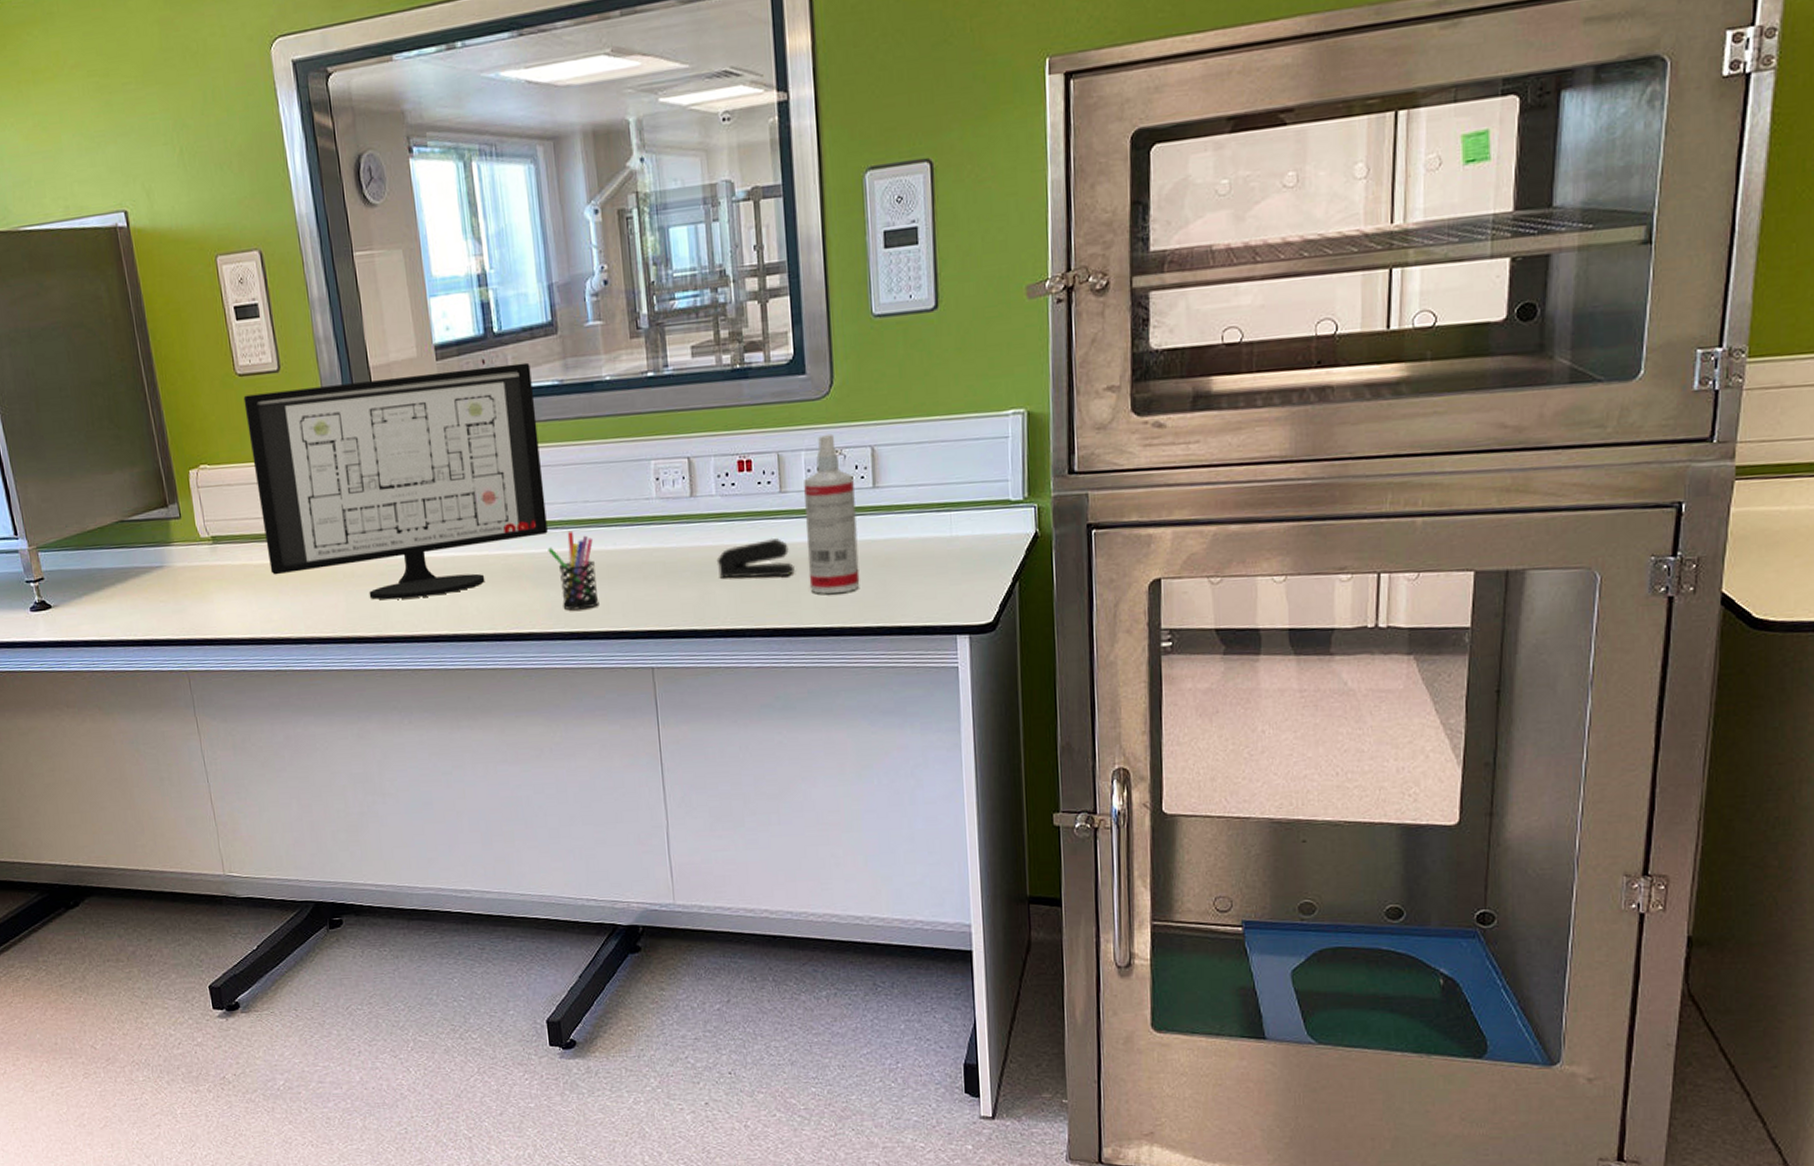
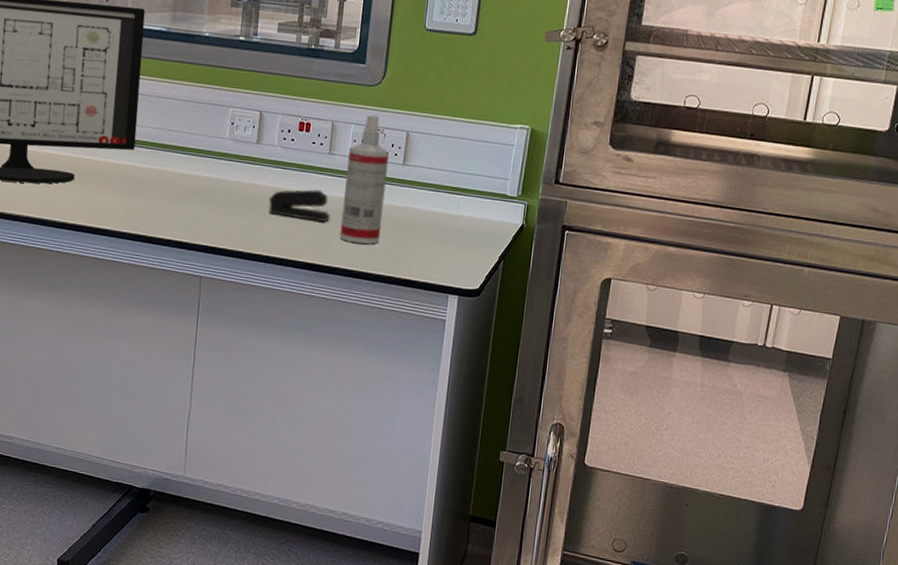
pen holder: present [548,530,599,610] -> none [132,151,171,218]

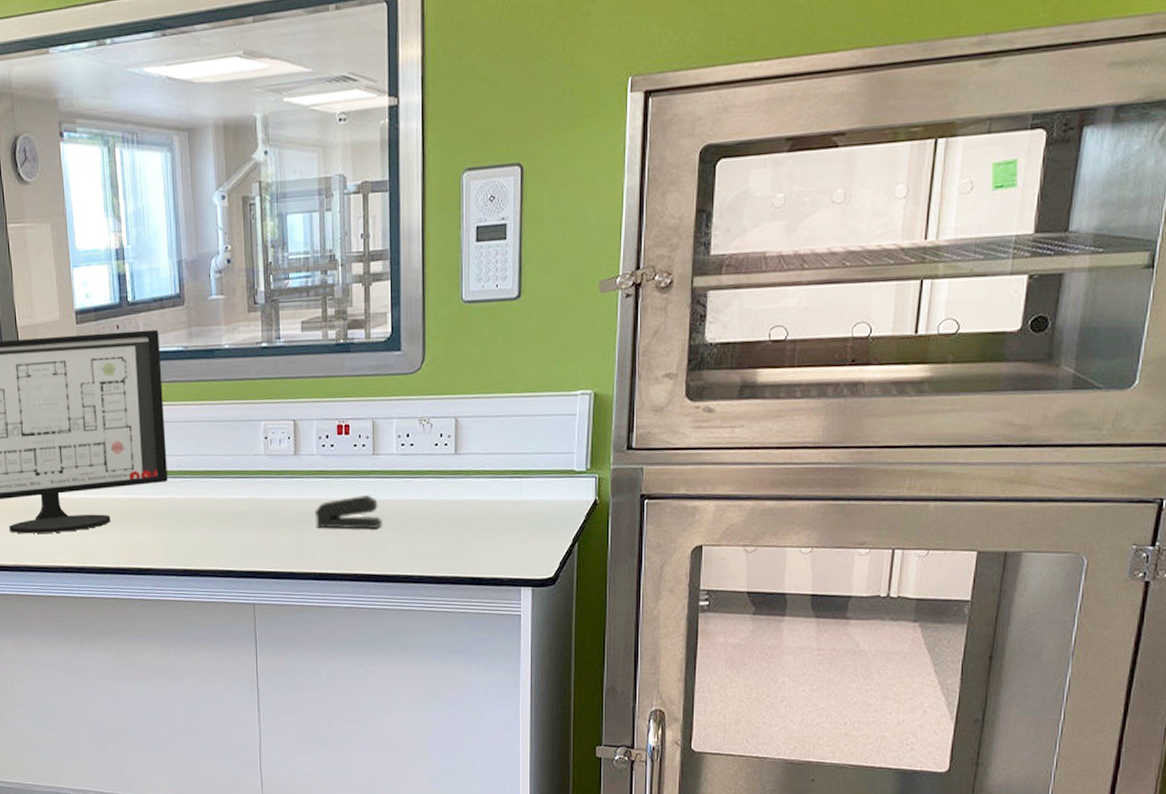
spray bottle: present [339,114,389,244] -> none [394,404,439,546]

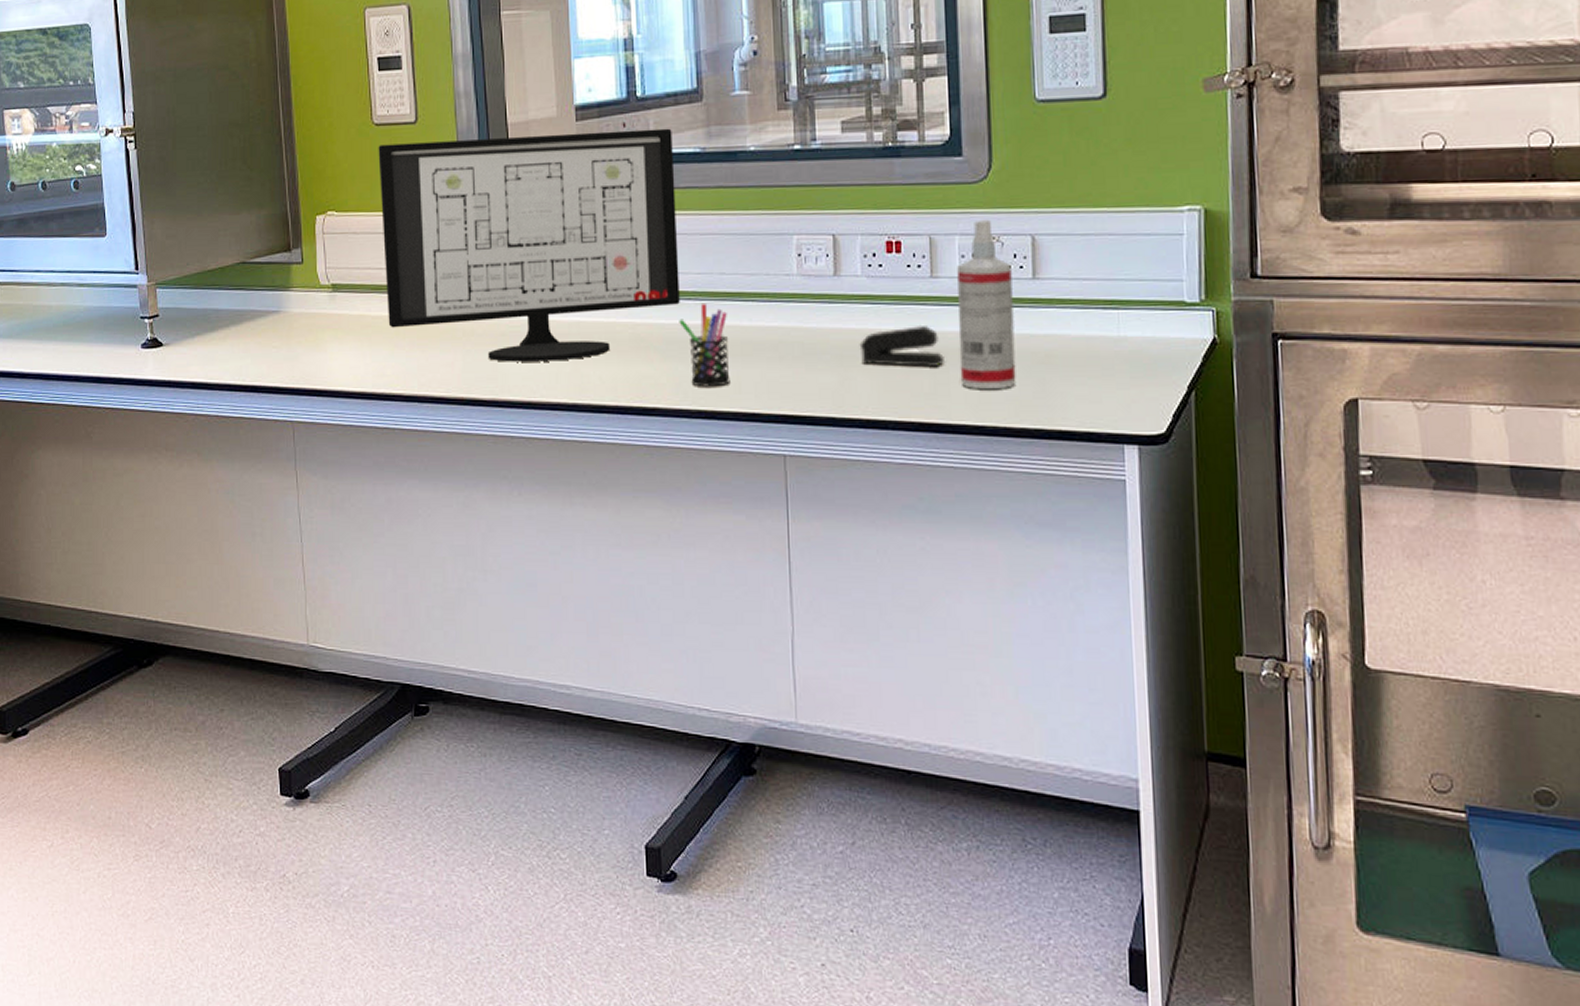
pen holder: none [167,480,210,550] -> present [679,302,730,387]
spray bottle: none [394,404,439,546] -> present [957,219,1016,389]

